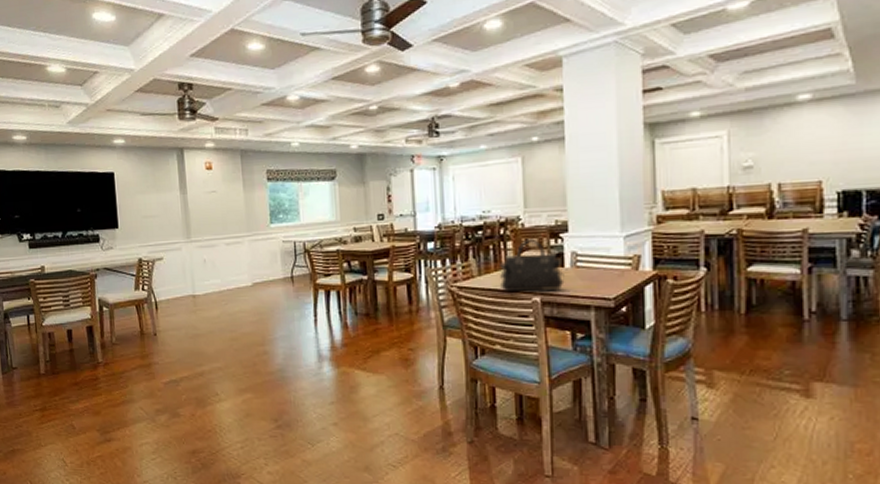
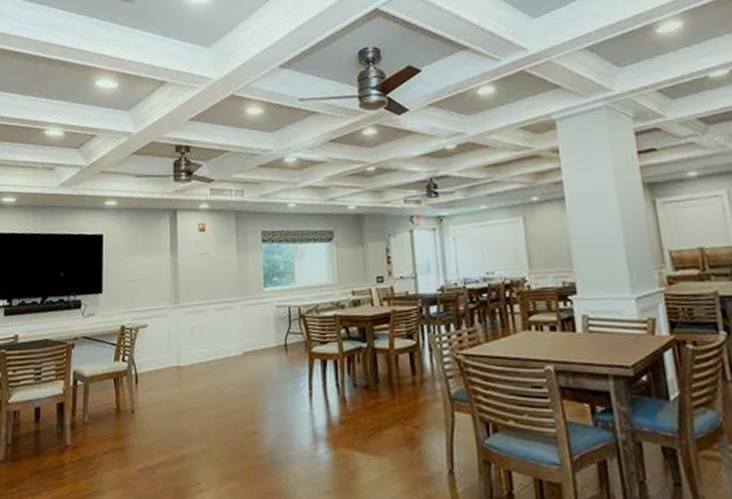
shoulder bag: present [500,238,565,293] -> none [507,301,578,361]

